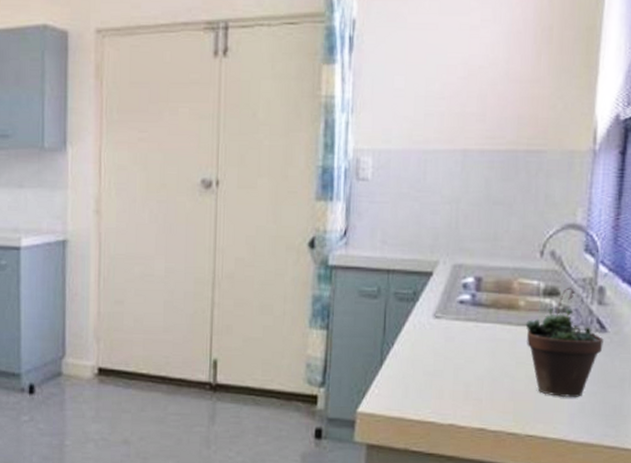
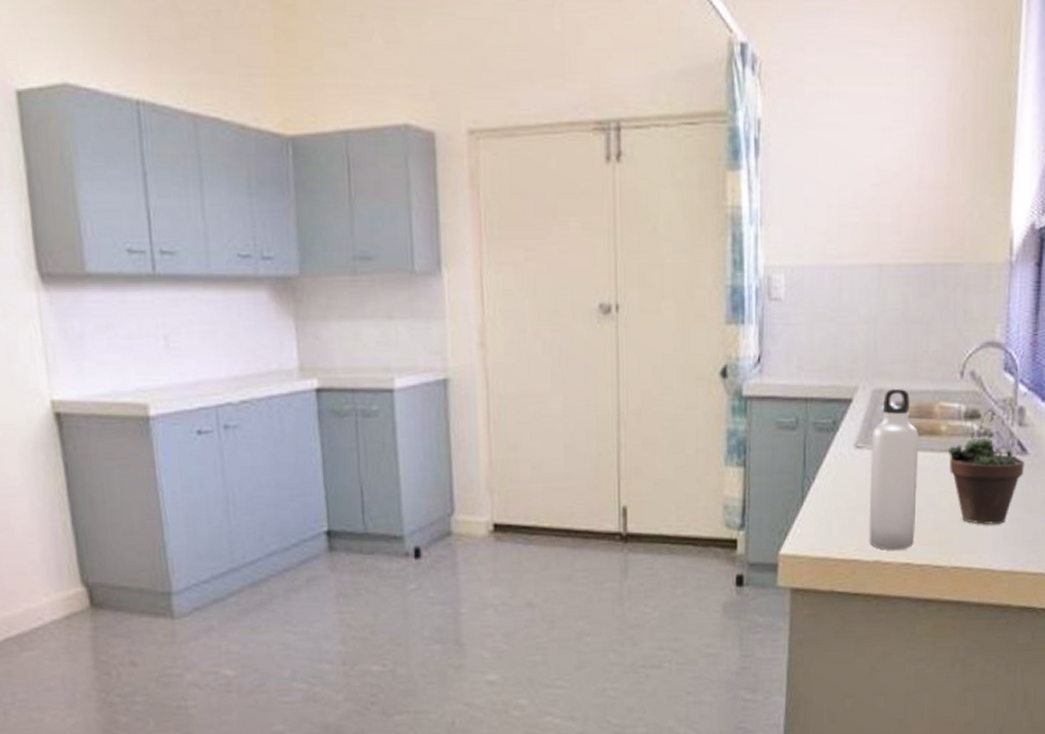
water bottle: none [444,264,497,416] -> present [869,388,918,550]

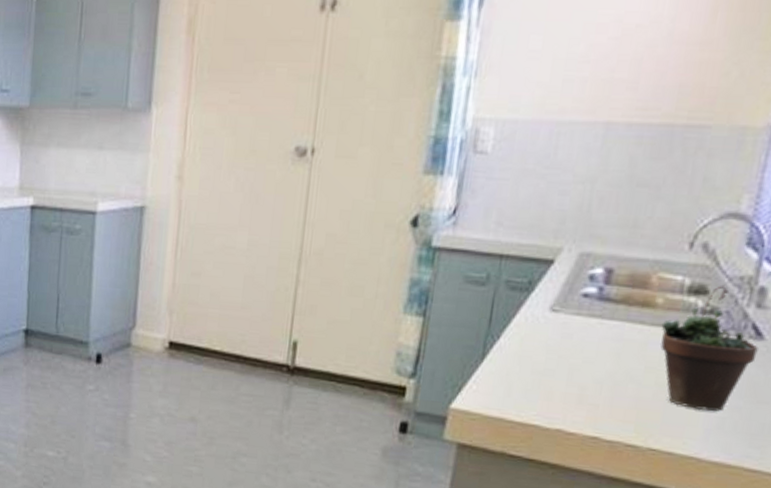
water bottle: present [869,388,918,550] -> none [552,253,628,423]

